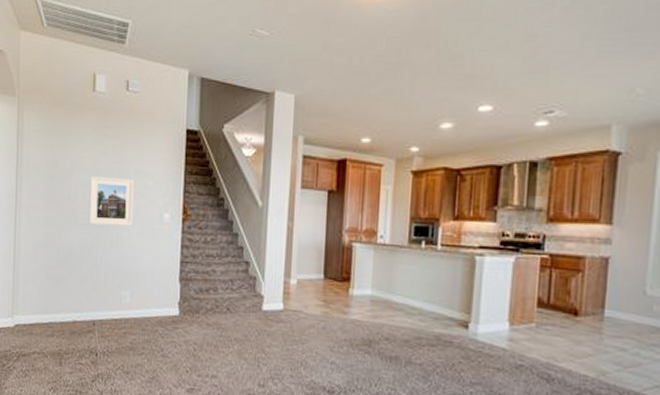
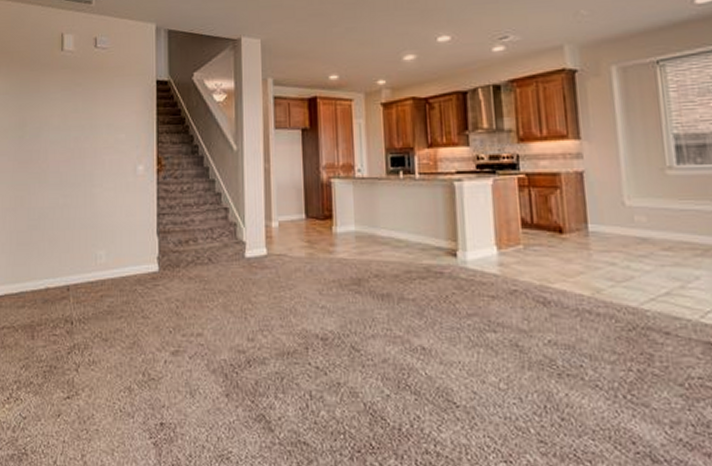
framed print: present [88,176,134,226] -> none [60,133,106,183]

